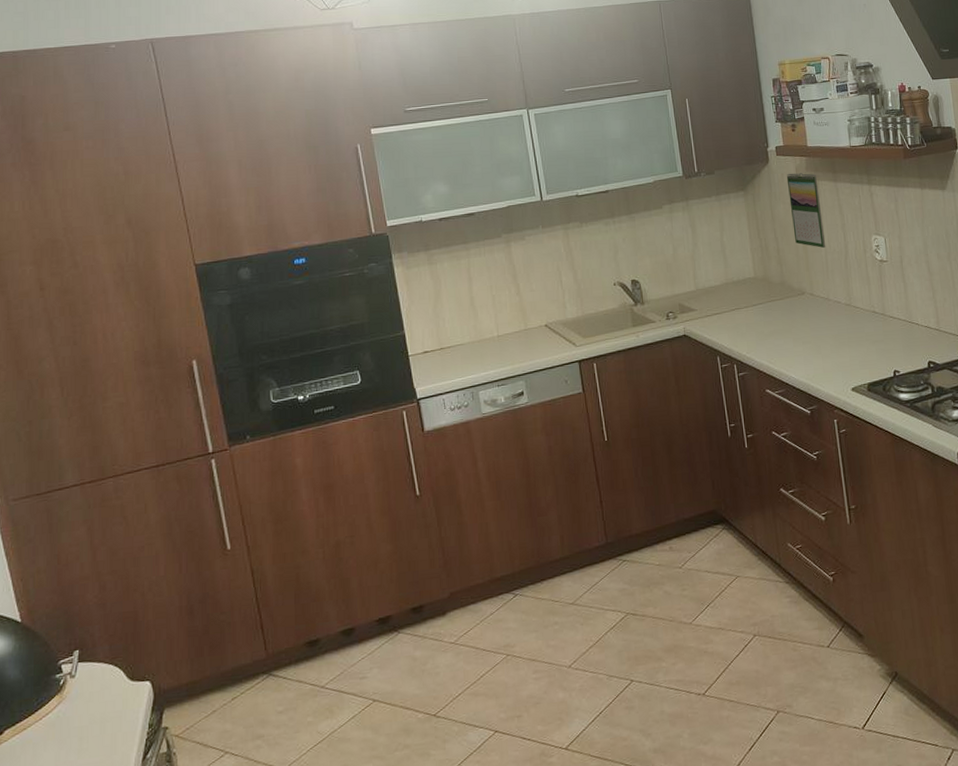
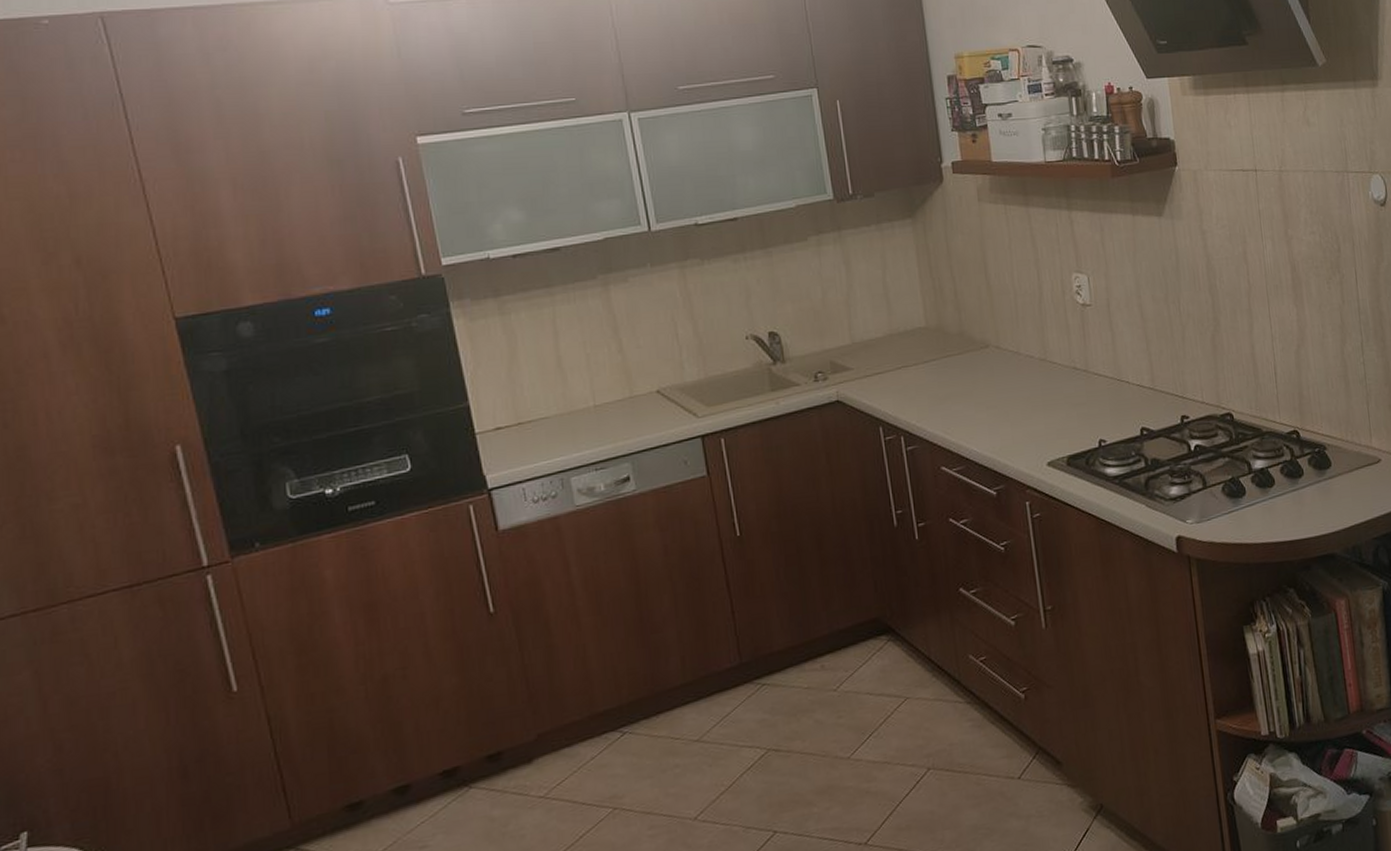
calendar: present [786,172,826,248] -> none [965,194,1016,289]

